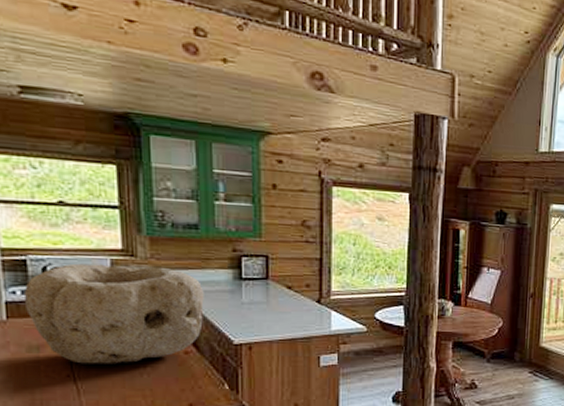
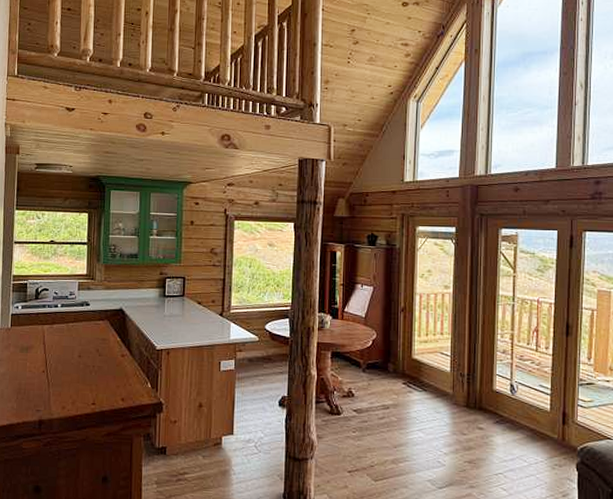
bowl: present [25,263,204,364] -> none [23,285,138,364]

